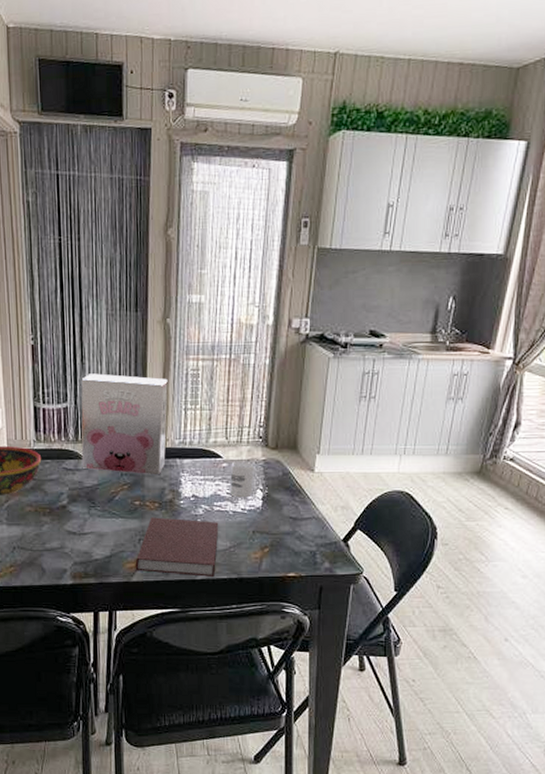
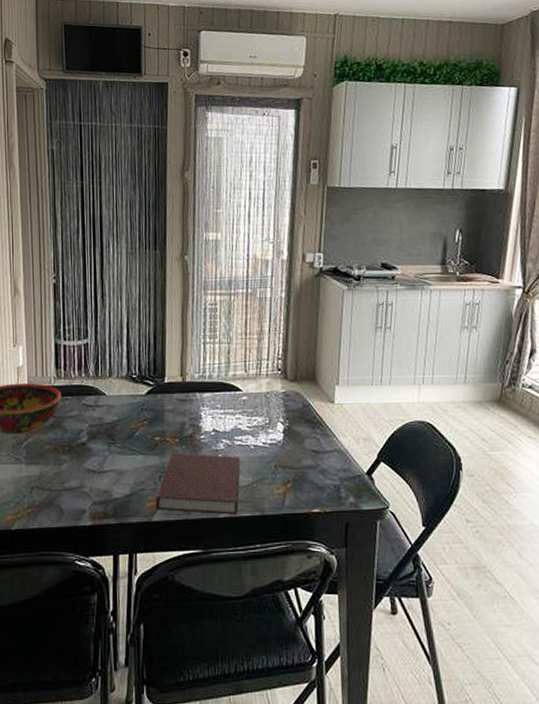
cereal box: present [81,373,168,475] -> none [101,310,187,410]
cup: present [229,461,254,498] -> none [249,394,274,432]

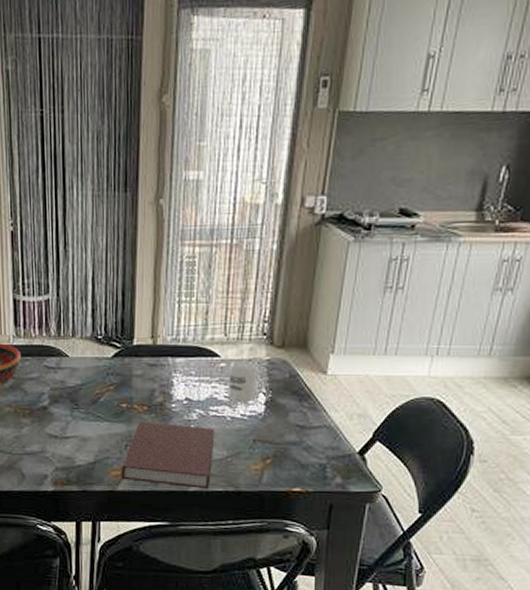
cup: none [249,394,274,432] -> present [227,361,256,403]

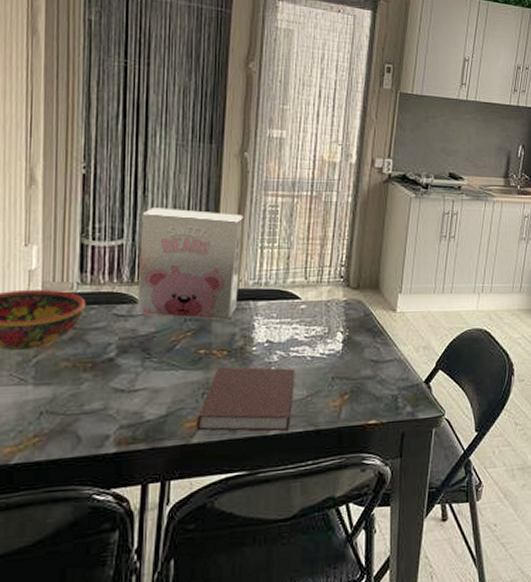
cereal box: none [64,262,160,376] -> present [137,208,243,320]
cup: present [227,361,256,403] -> none [307,302,334,342]

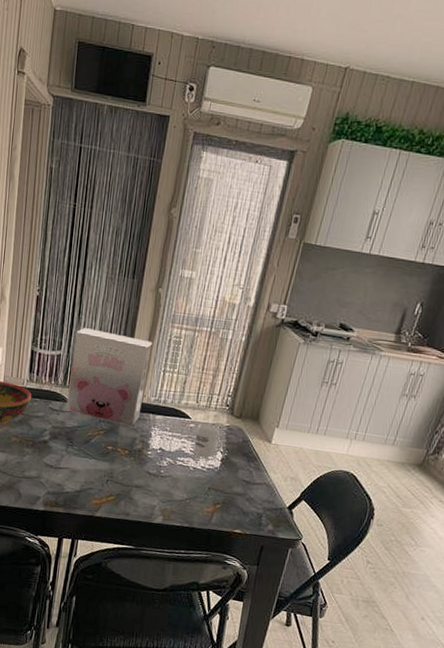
notebook: present [196,367,295,432] -> none [100,462,180,523]
cup: none [307,302,334,342] -> present [192,423,218,458]

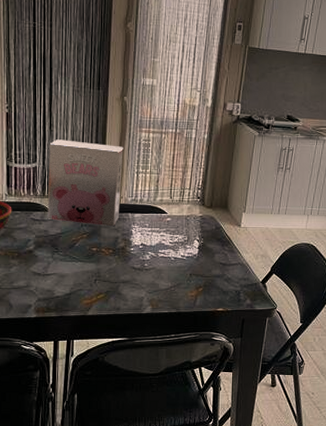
cup: present [192,423,218,458] -> none [171,216,193,247]

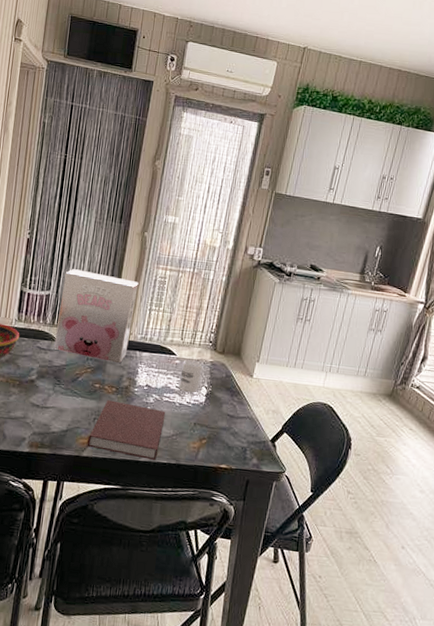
notebook: none [91,261,162,311] -> present [87,400,166,460]
cup: none [171,216,193,247] -> present [178,360,202,393]

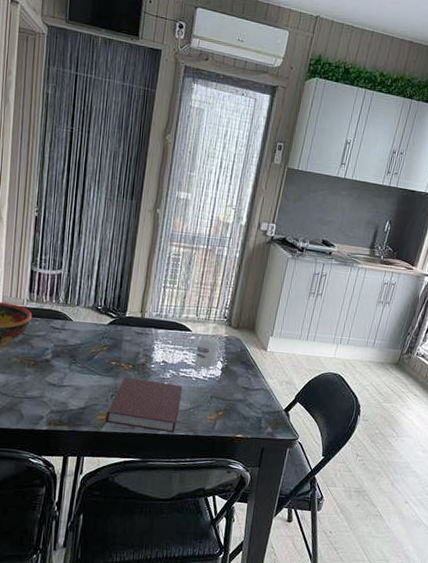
cereal box: present [54,269,139,364] -> none [68,247,152,341]

